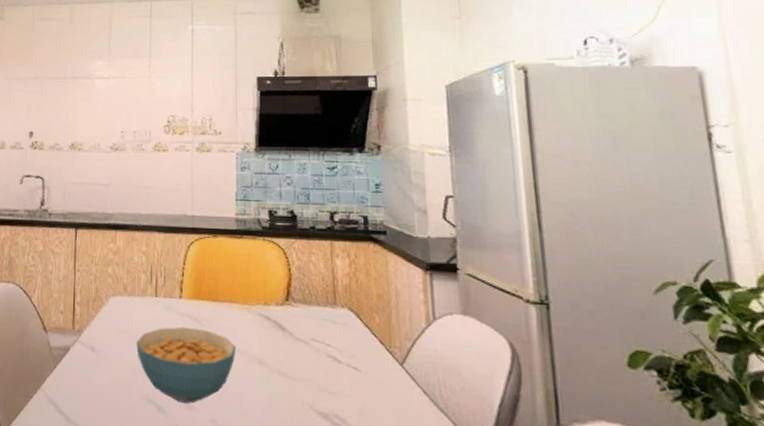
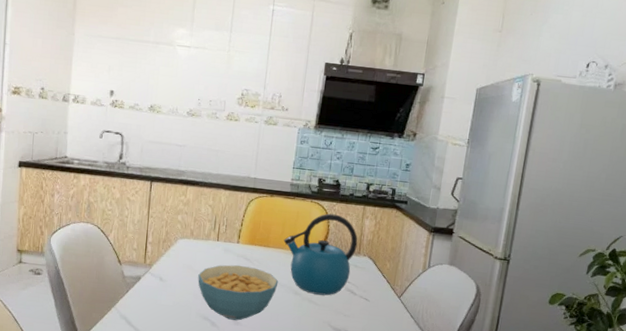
kettle: none [236,253,331,365] -> present [283,213,358,296]

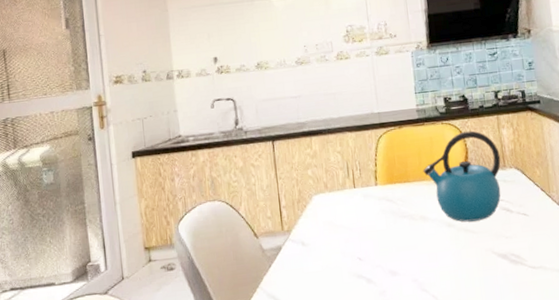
cereal bowl: present [198,264,279,321] -> none [342,207,428,272]

